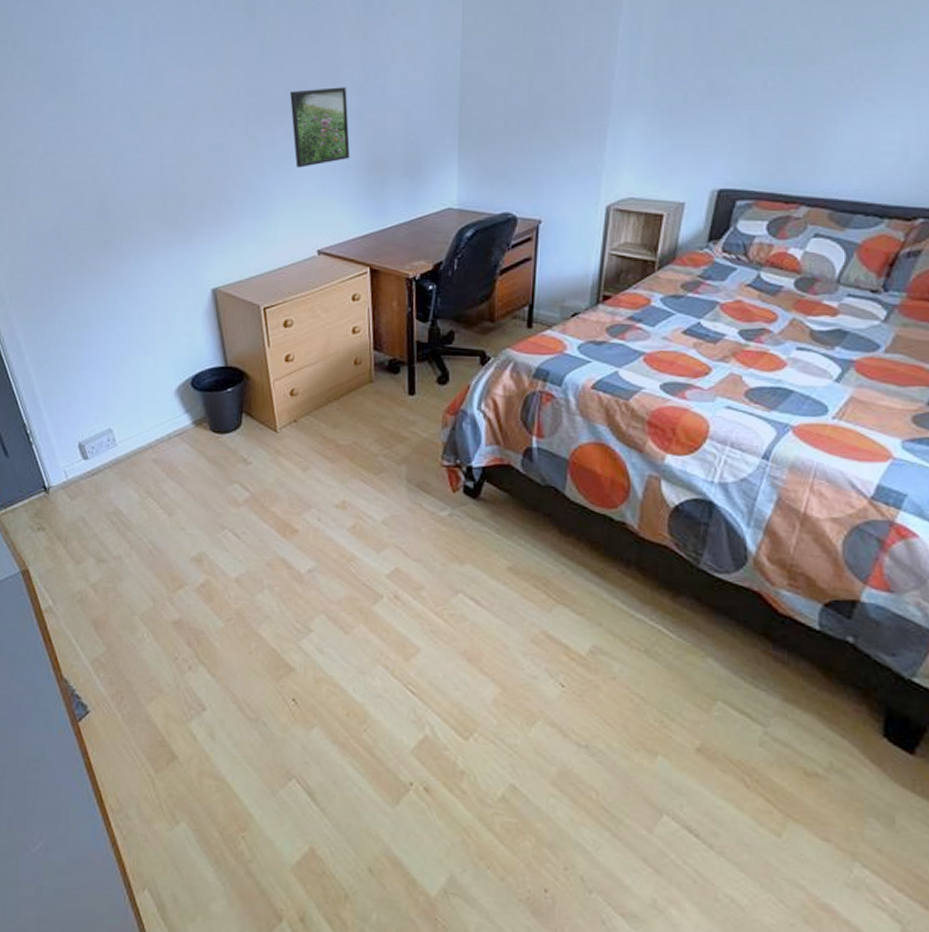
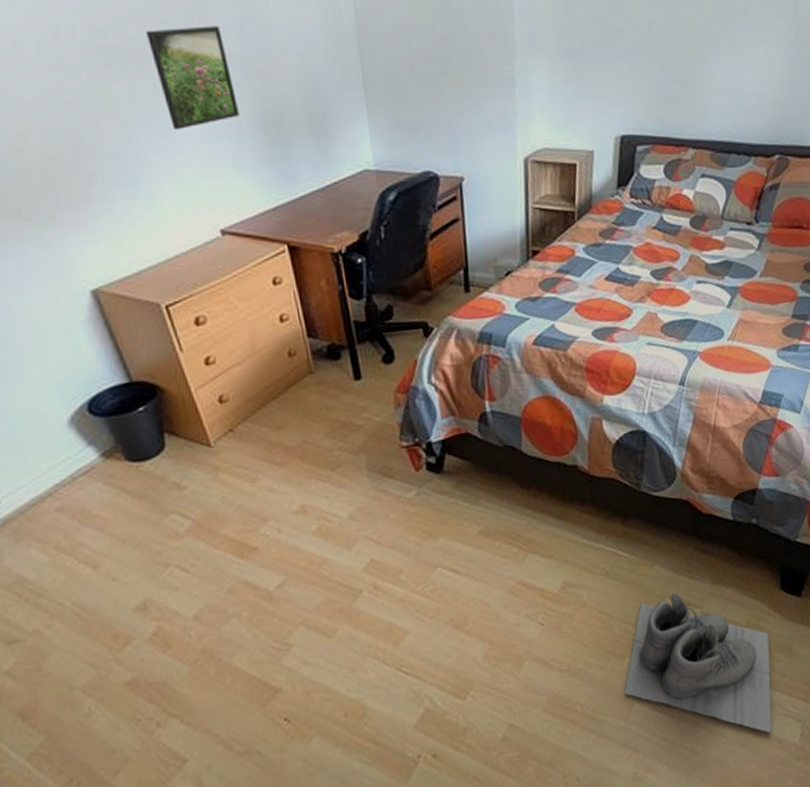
boots: none [652,696,860,922] -> present [624,593,772,734]

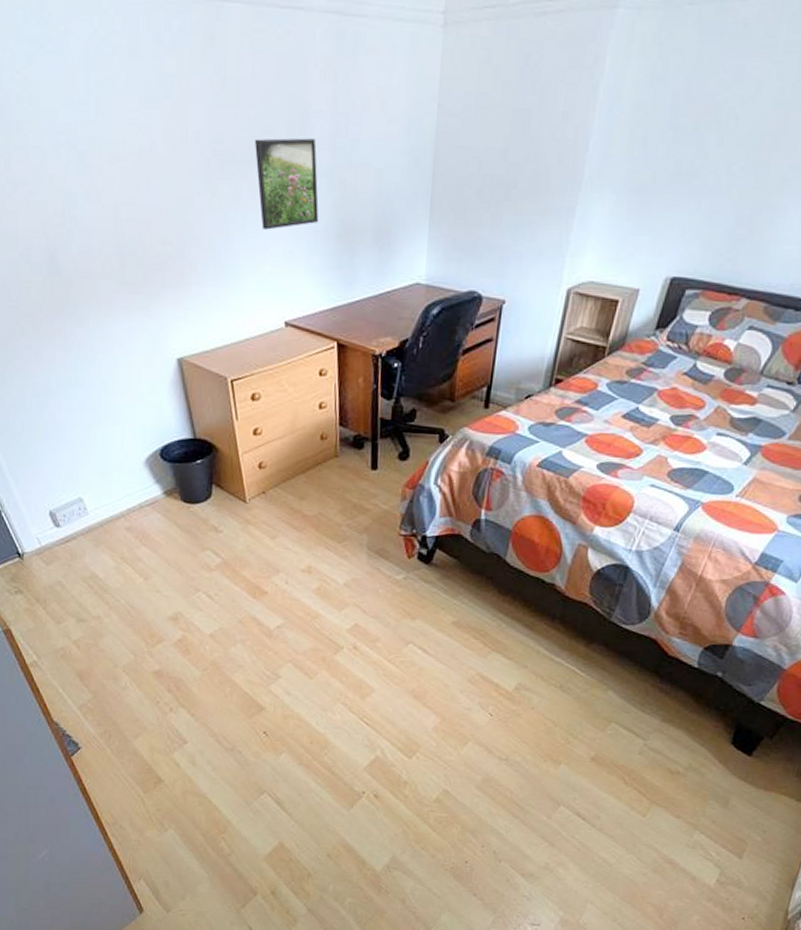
boots: present [624,593,772,734] -> none [553,719,708,869]

